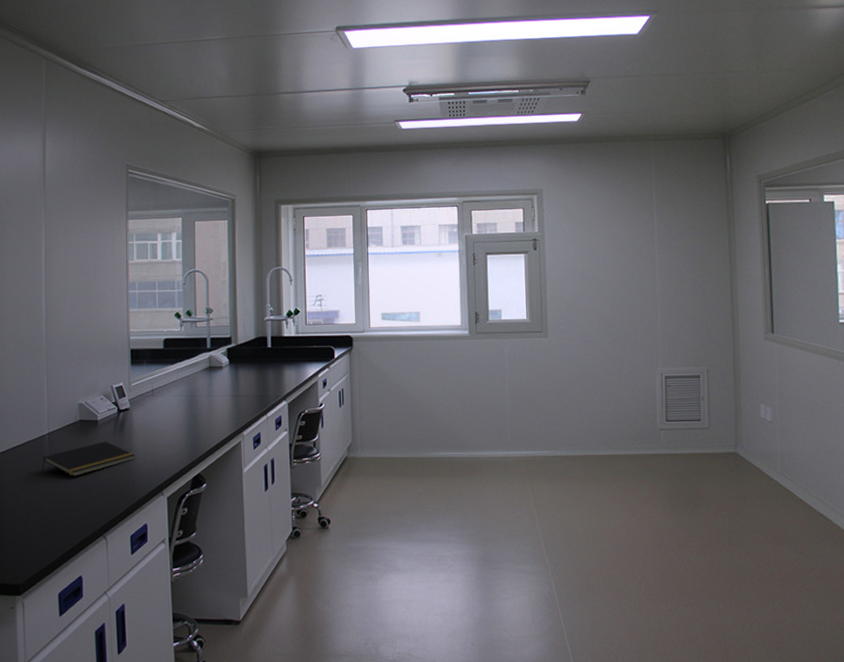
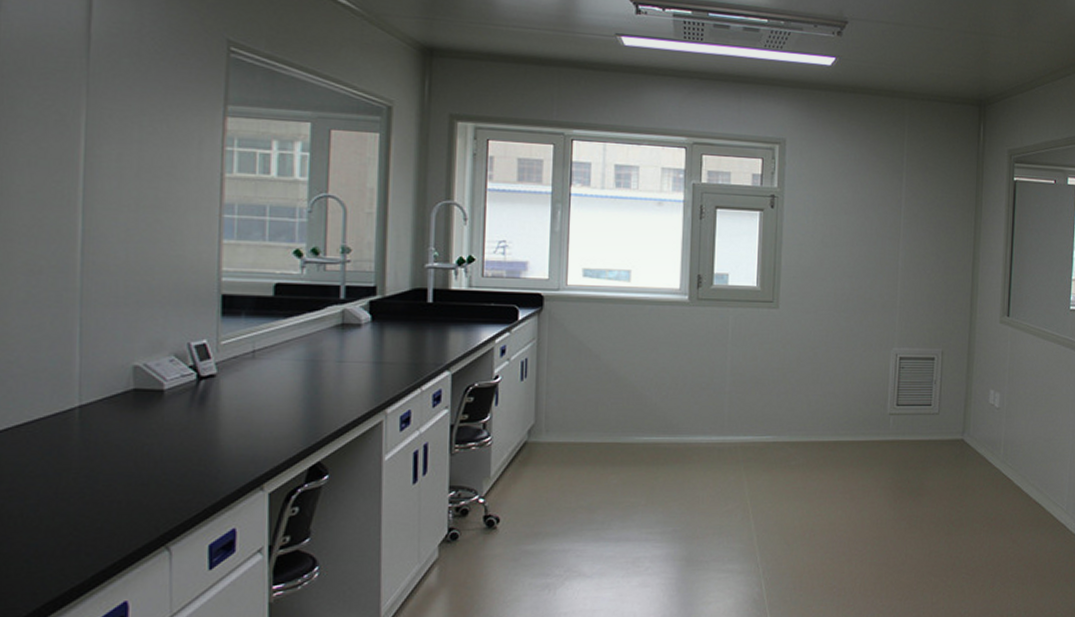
notepad: present [41,441,136,477] -> none [65,418,223,467]

